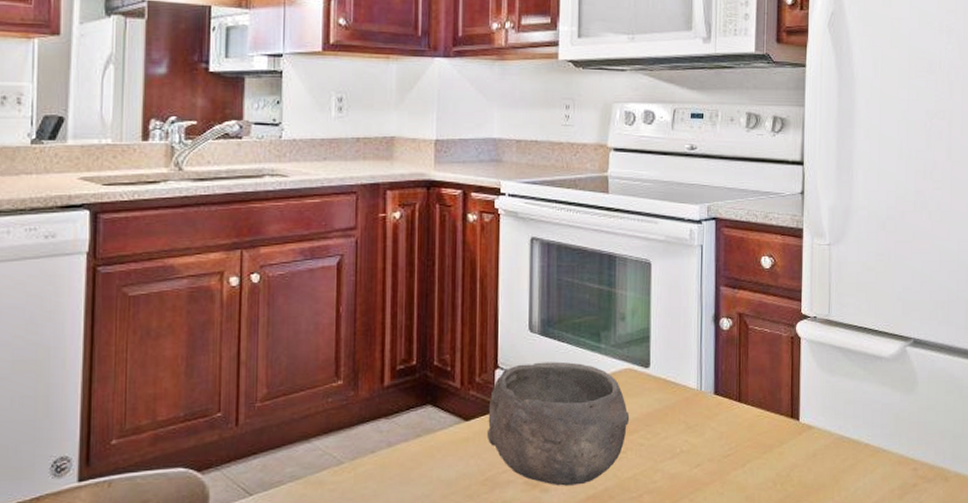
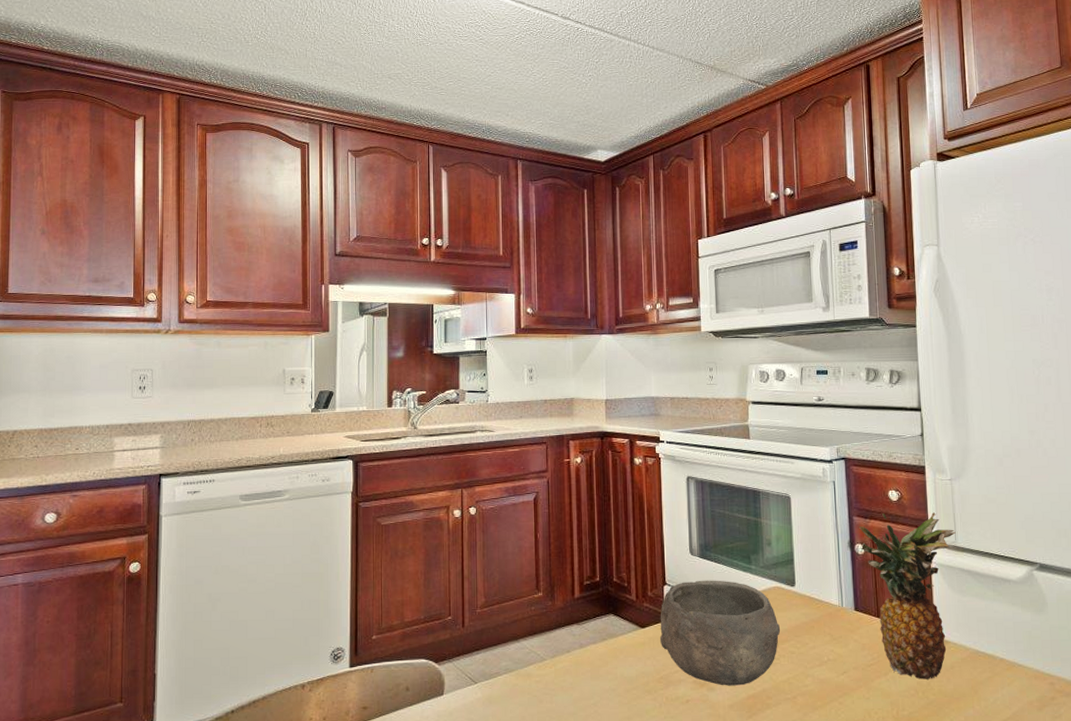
fruit: none [725,282,830,470] -> present [858,512,956,679]

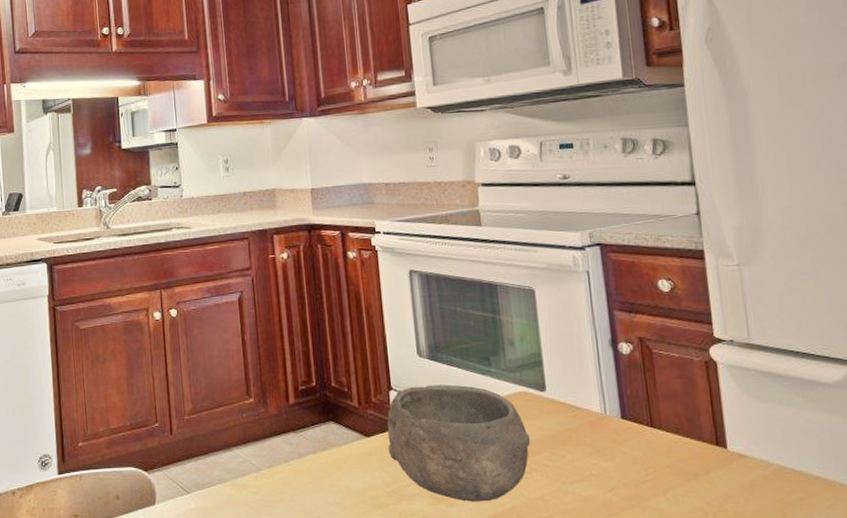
fruit: present [858,512,956,679] -> none [621,304,749,499]

